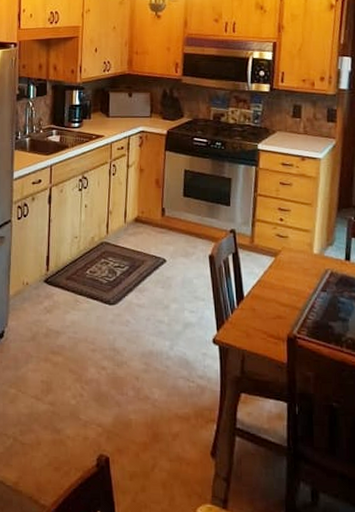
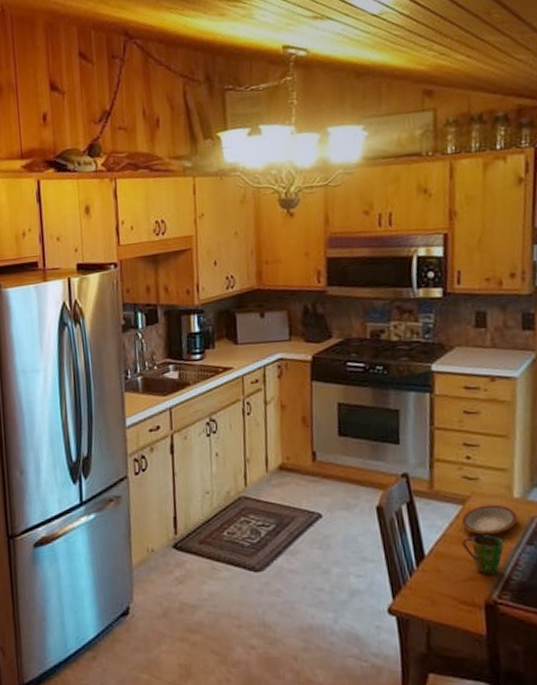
cup: none [273,282,305,314] -> present [462,535,505,575]
plate: none [274,258,315,282] -> present [462,504,517,535]

